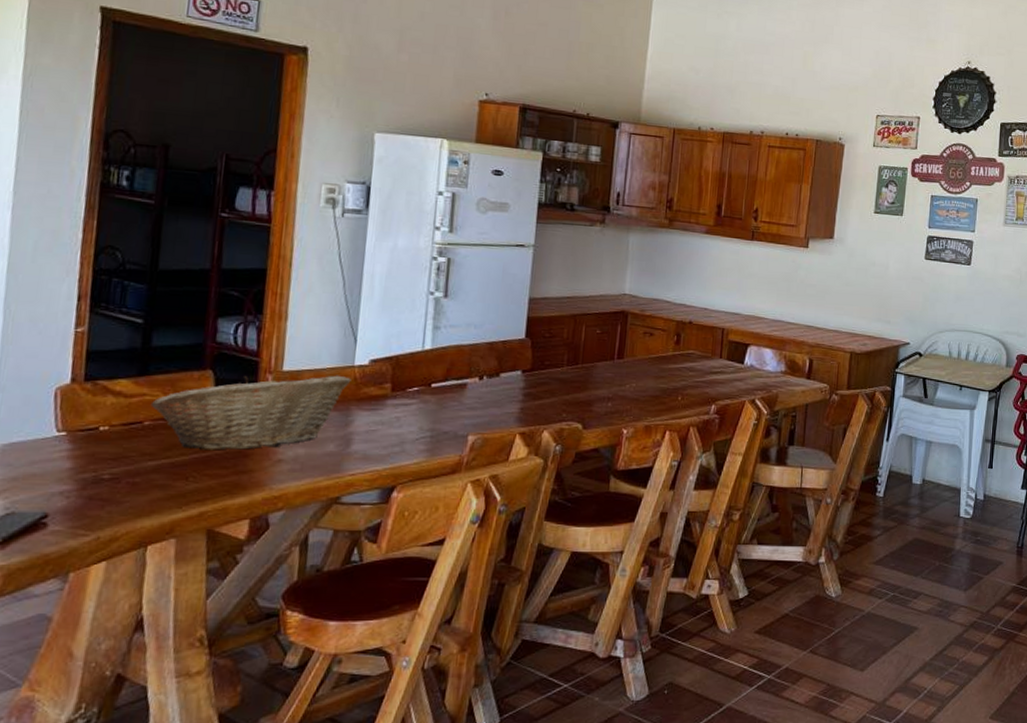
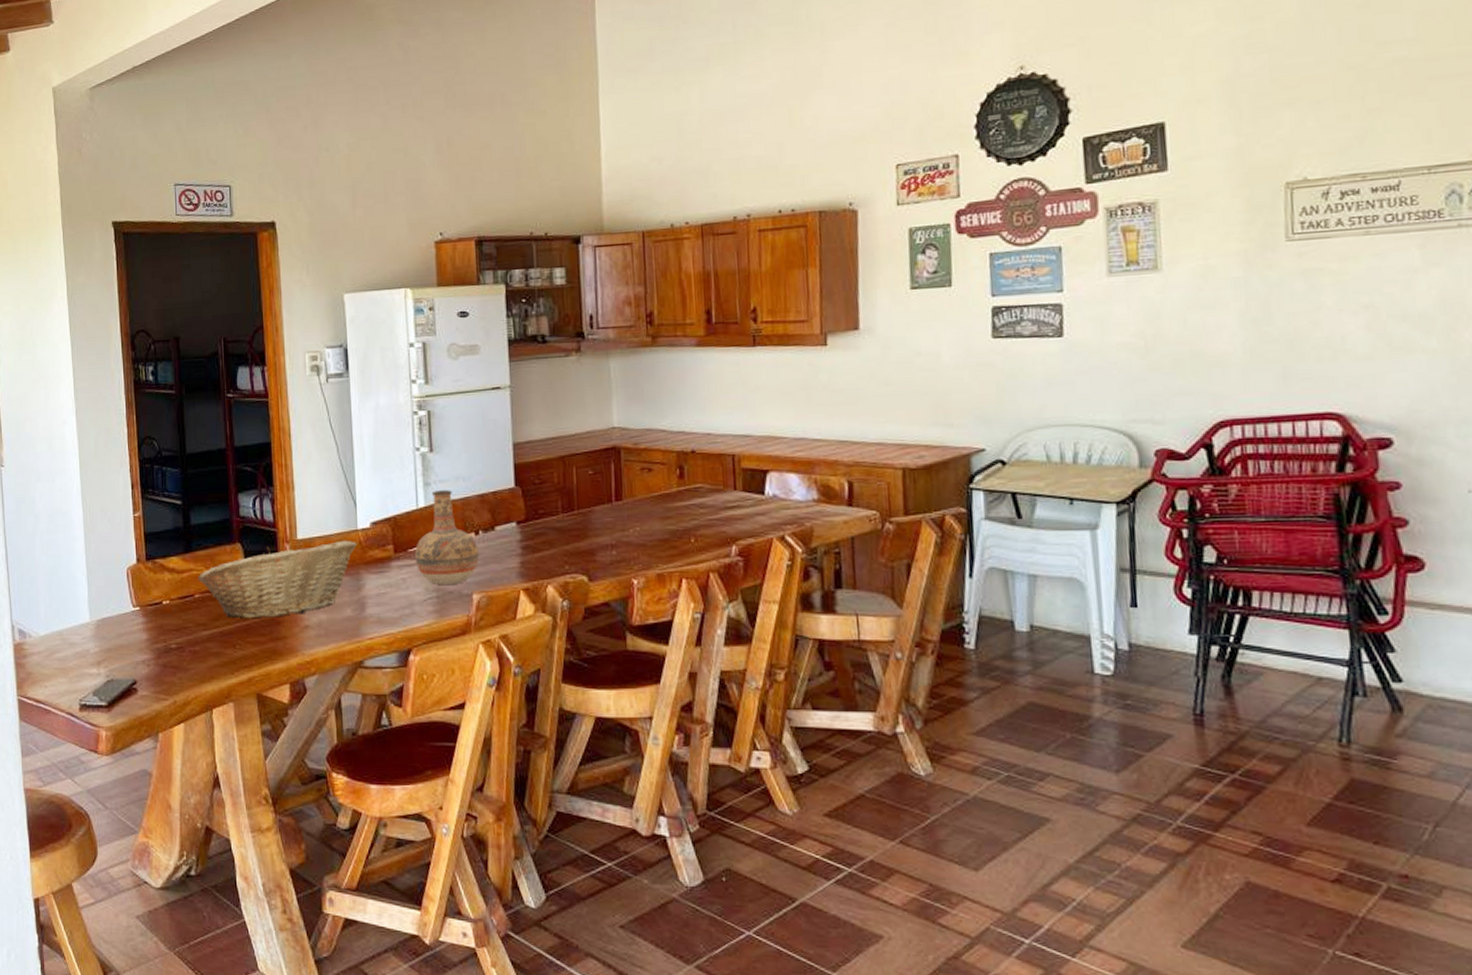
vase: none [412,335,481,425] -> present [414,490,479,584]

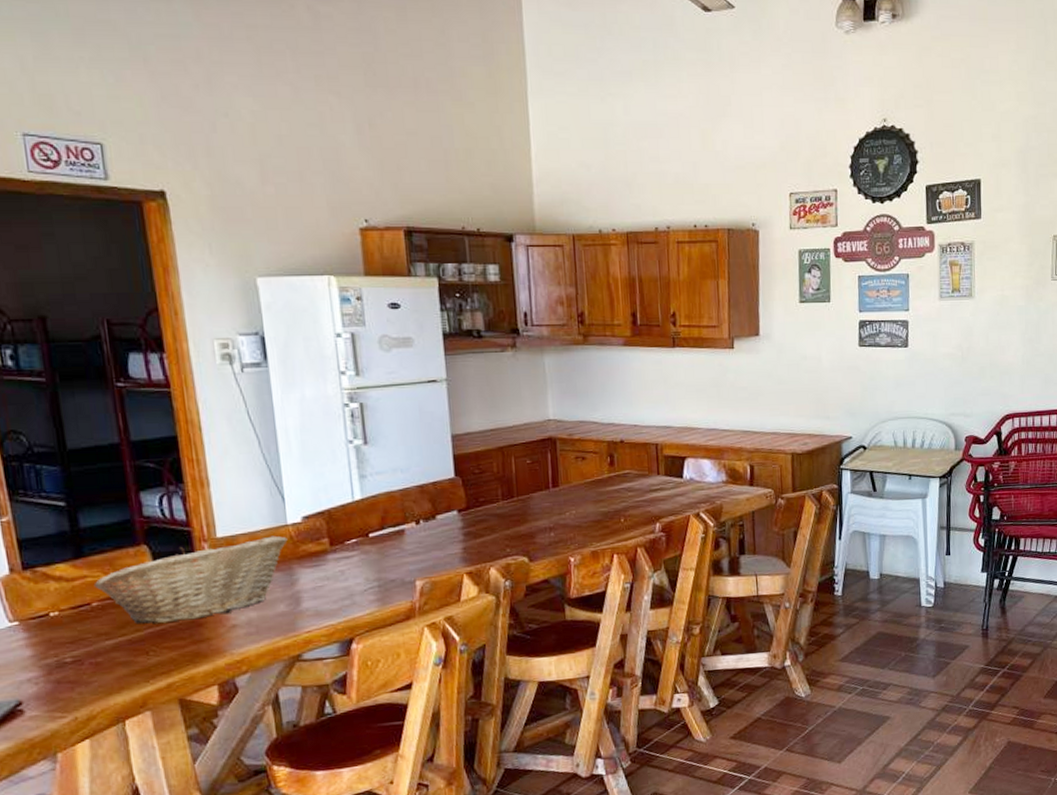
vase: present [414,490,479,584] -> none [352,482,421,574]

